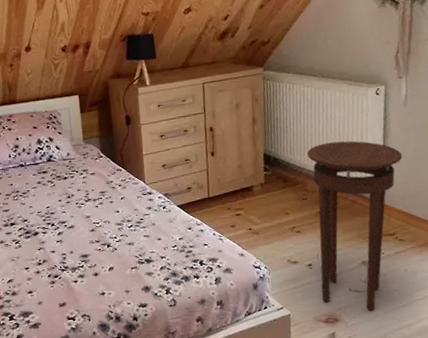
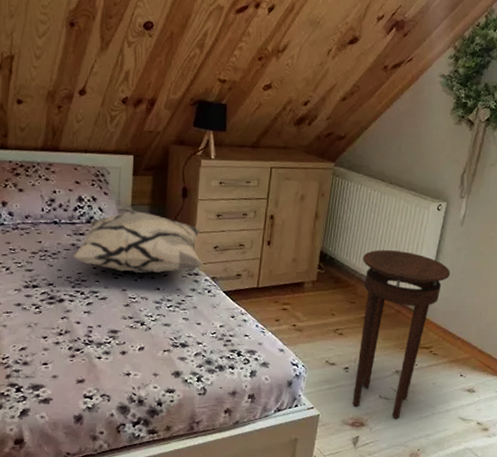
decorative pillow: none [40,144,155,201] -> present [72,212,203,274]

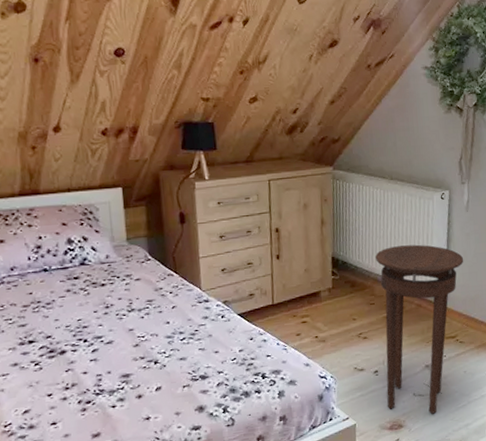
decorative pillow: present [72,212,203,274] -> none [69,245,213,311]

